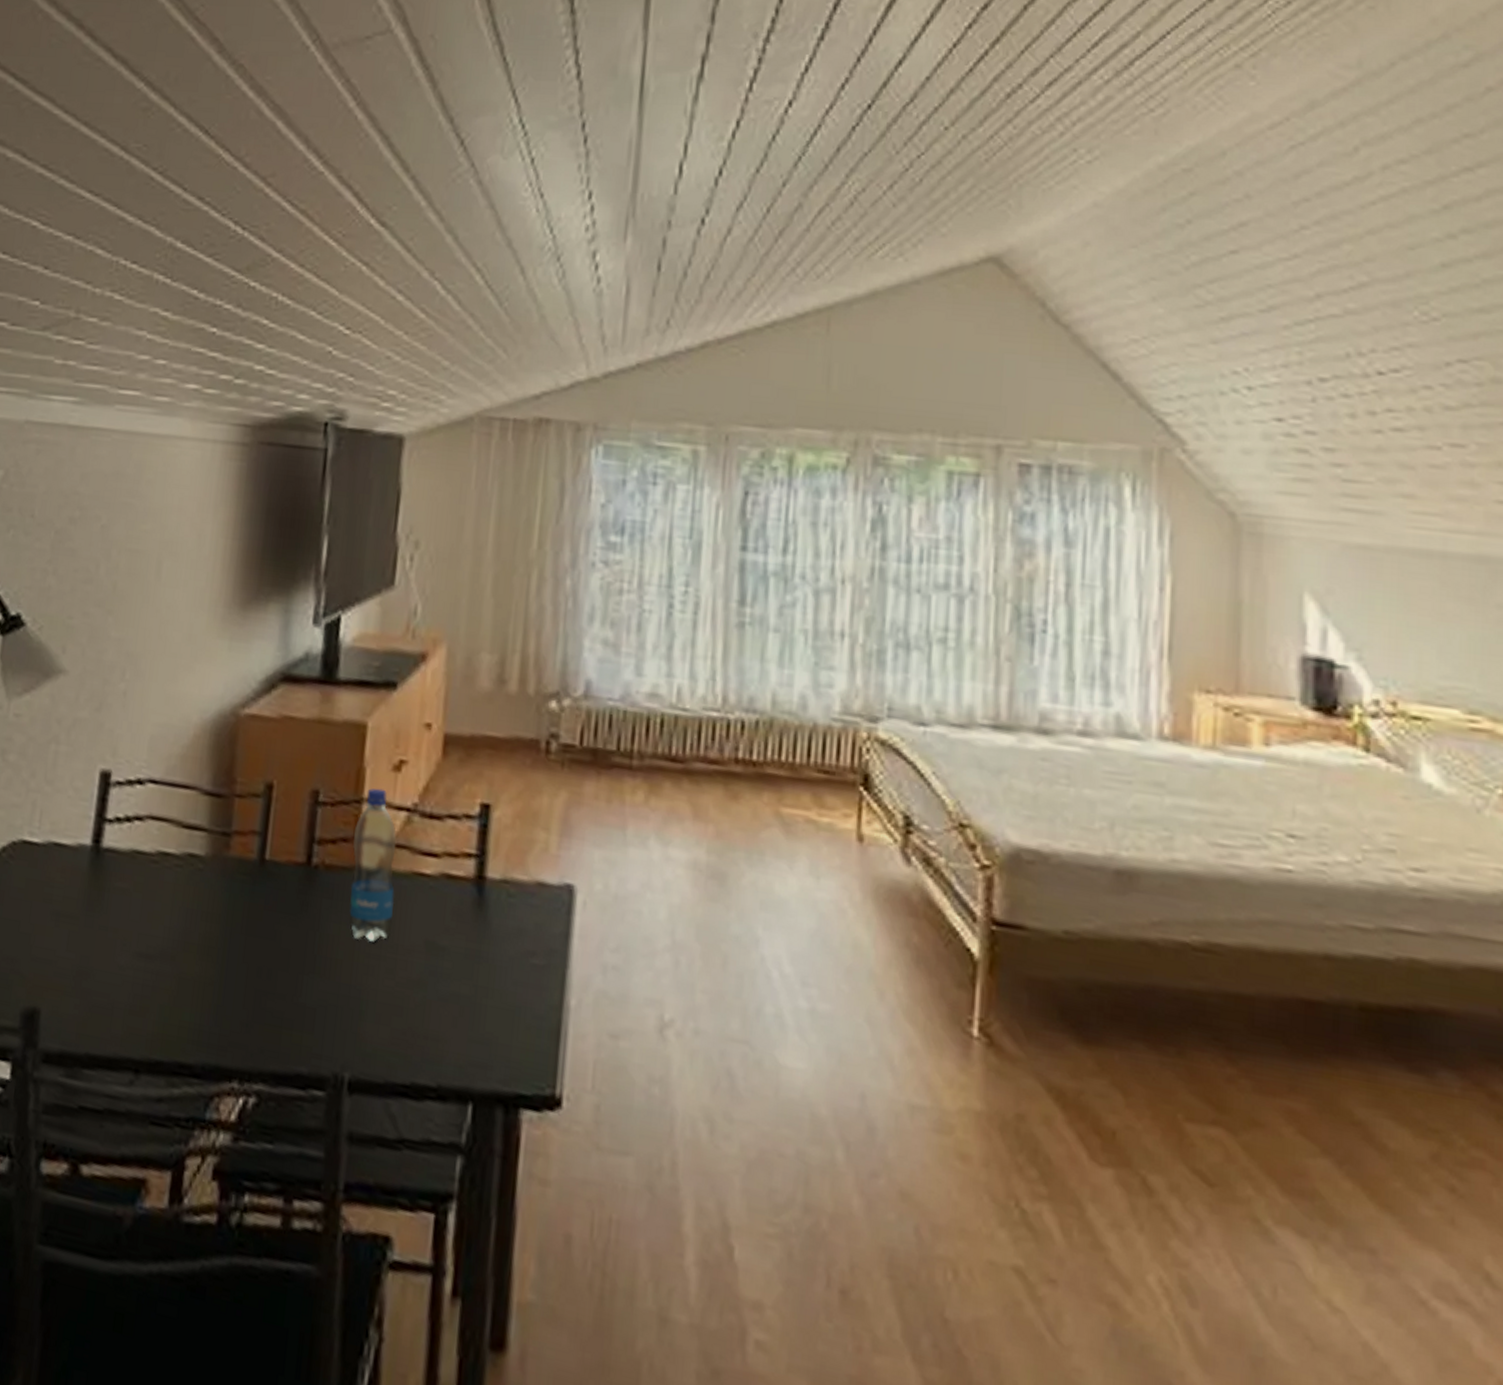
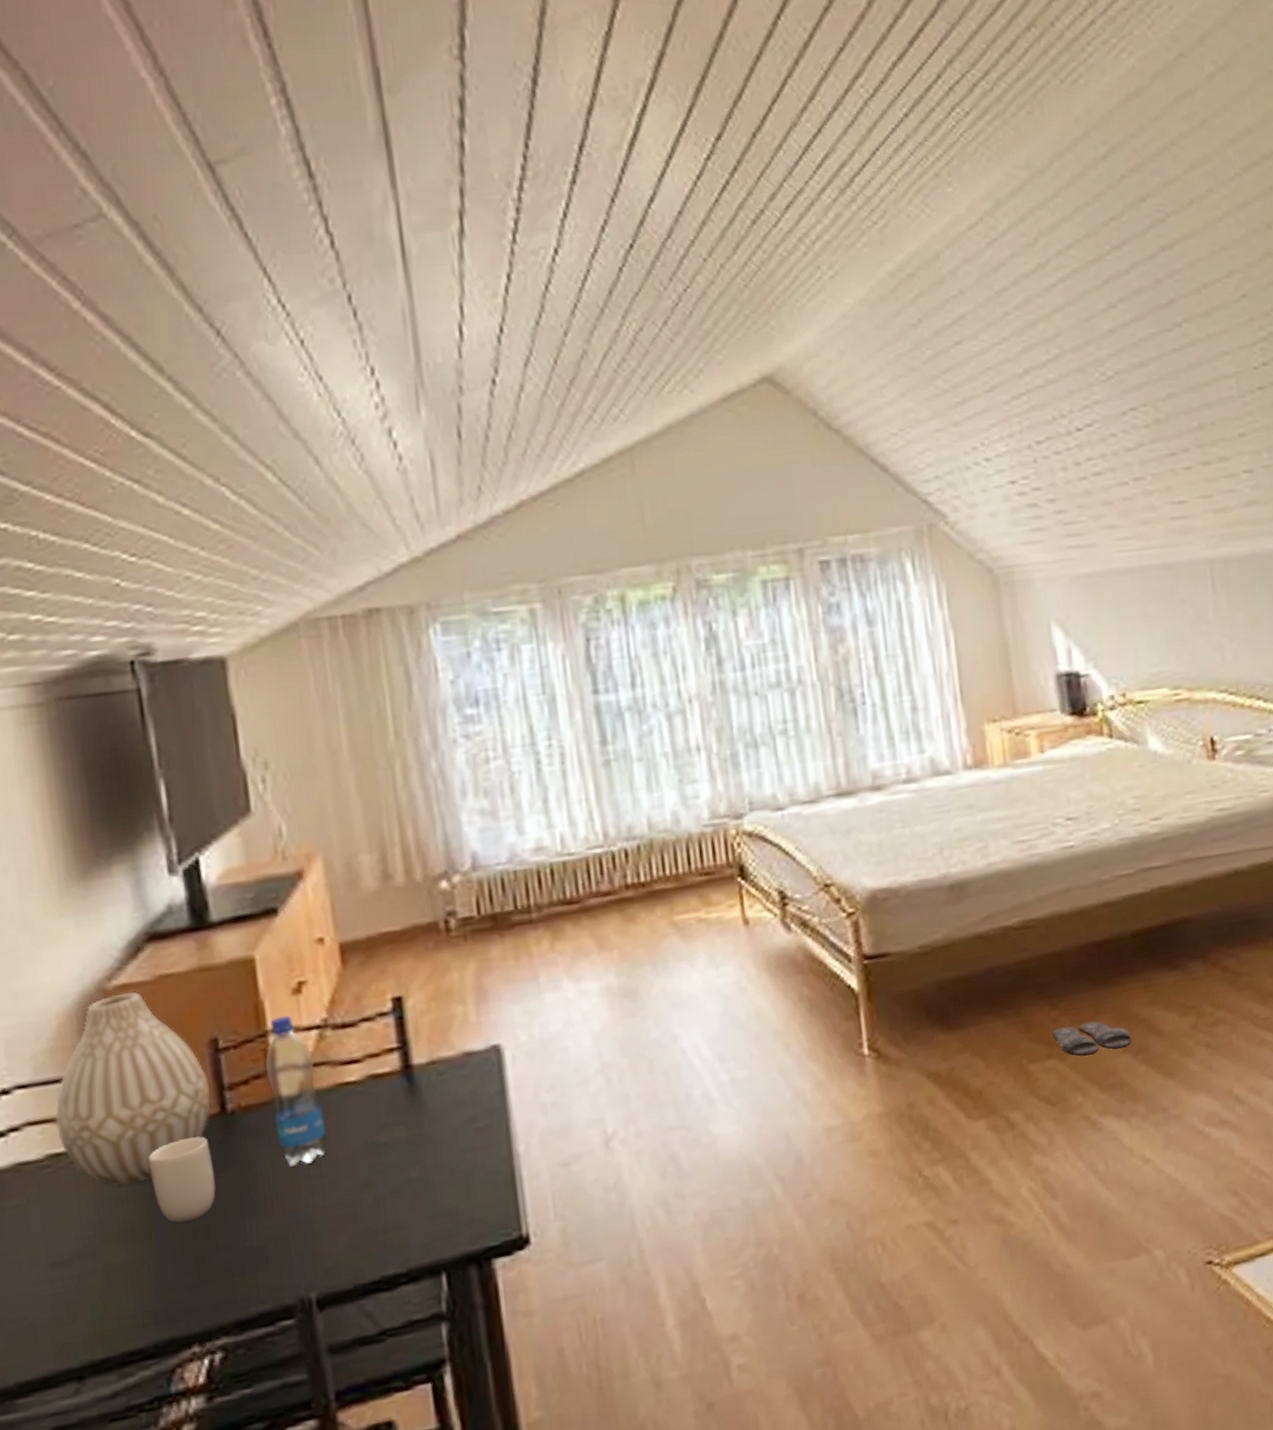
vase: none [171,722,303,905] -> present [55,992,211,1185]
cup: none [234,876,290,959] -> present [148,1136,216,1224]
slippers: none [1225,1090,1337,1149] -> present [1053,1021,1132,1056]

